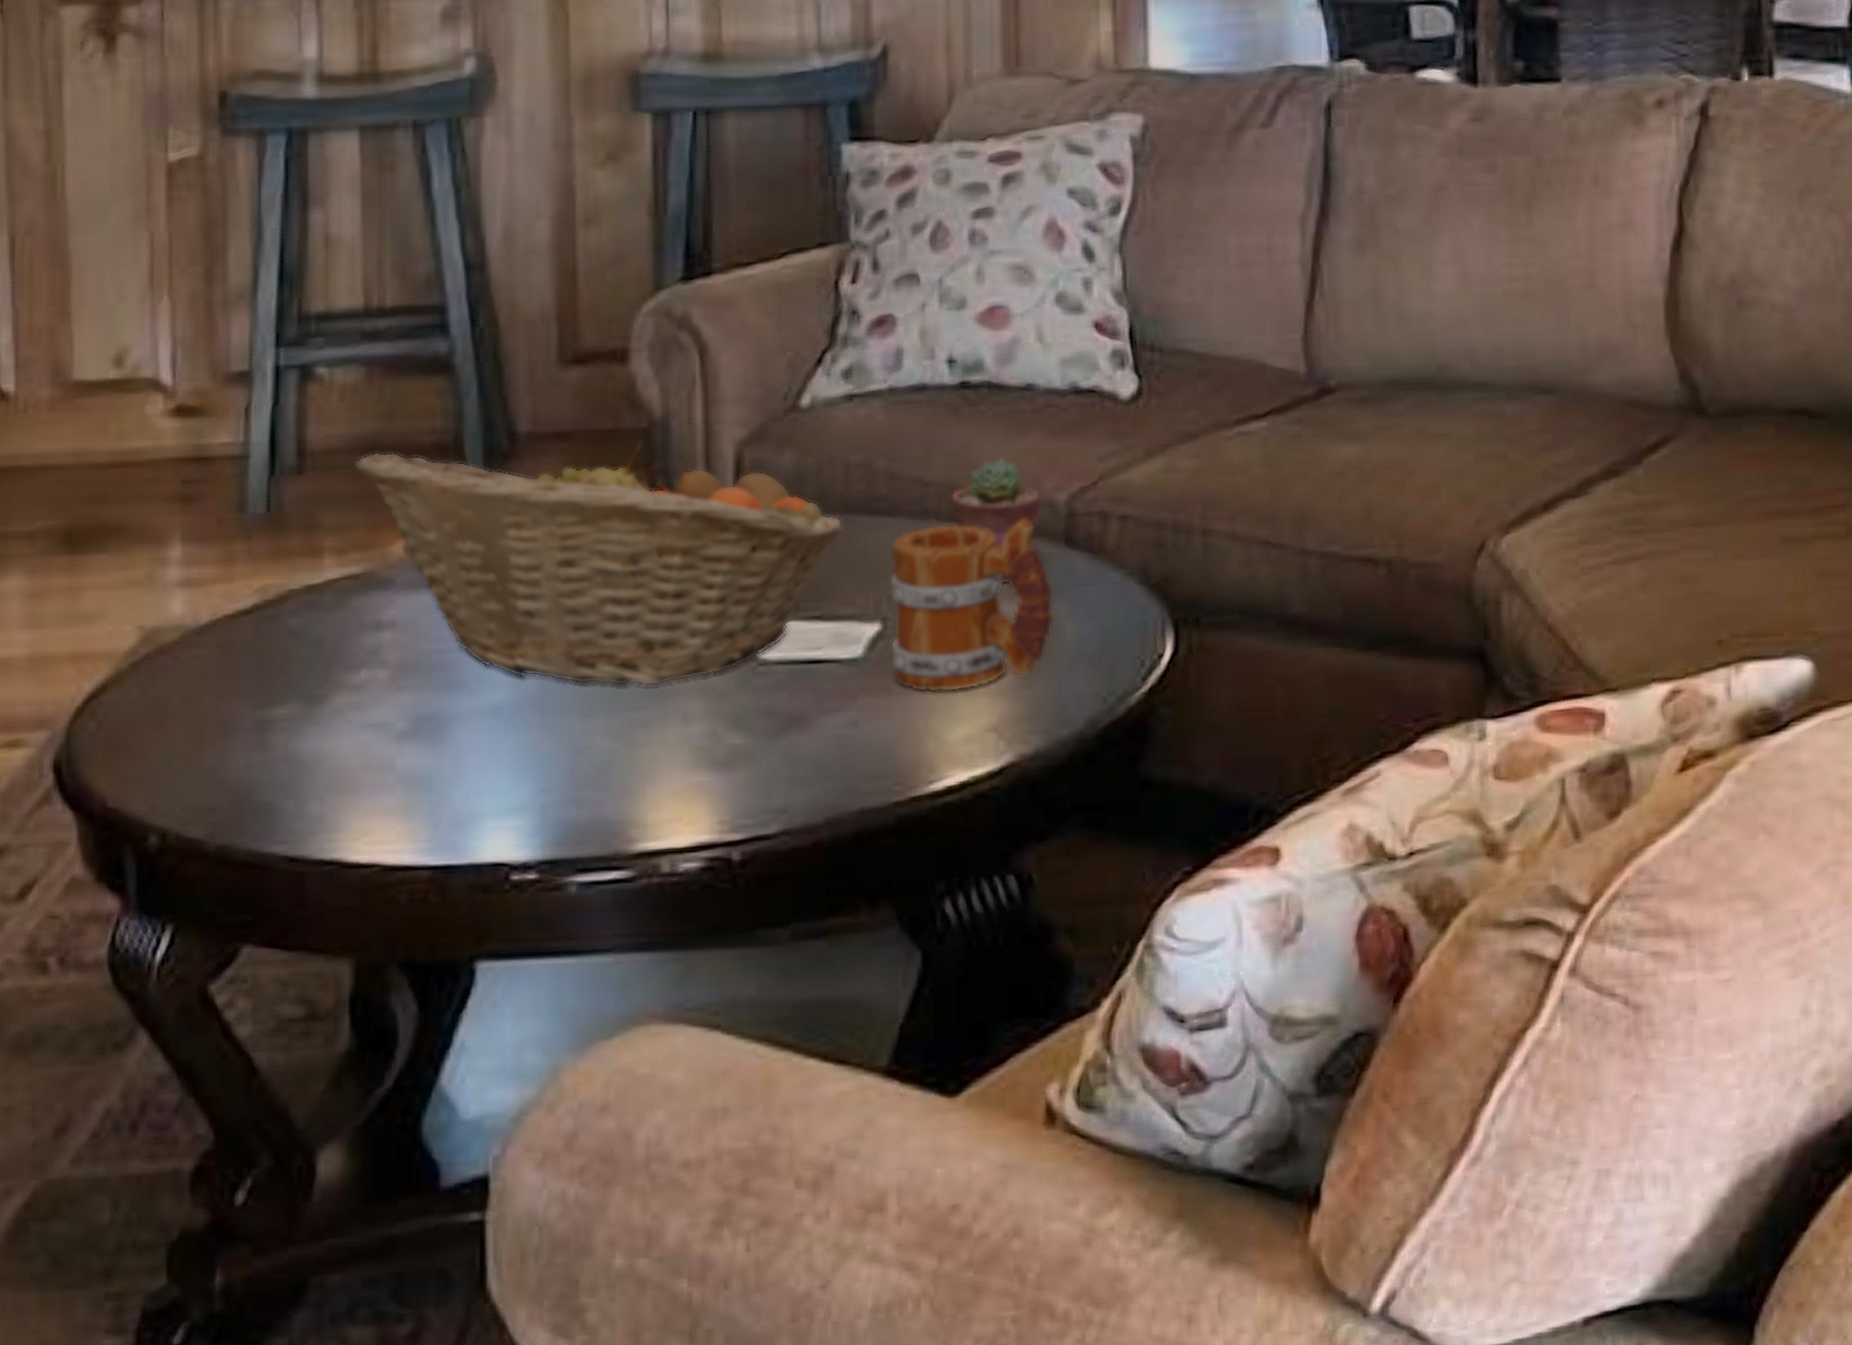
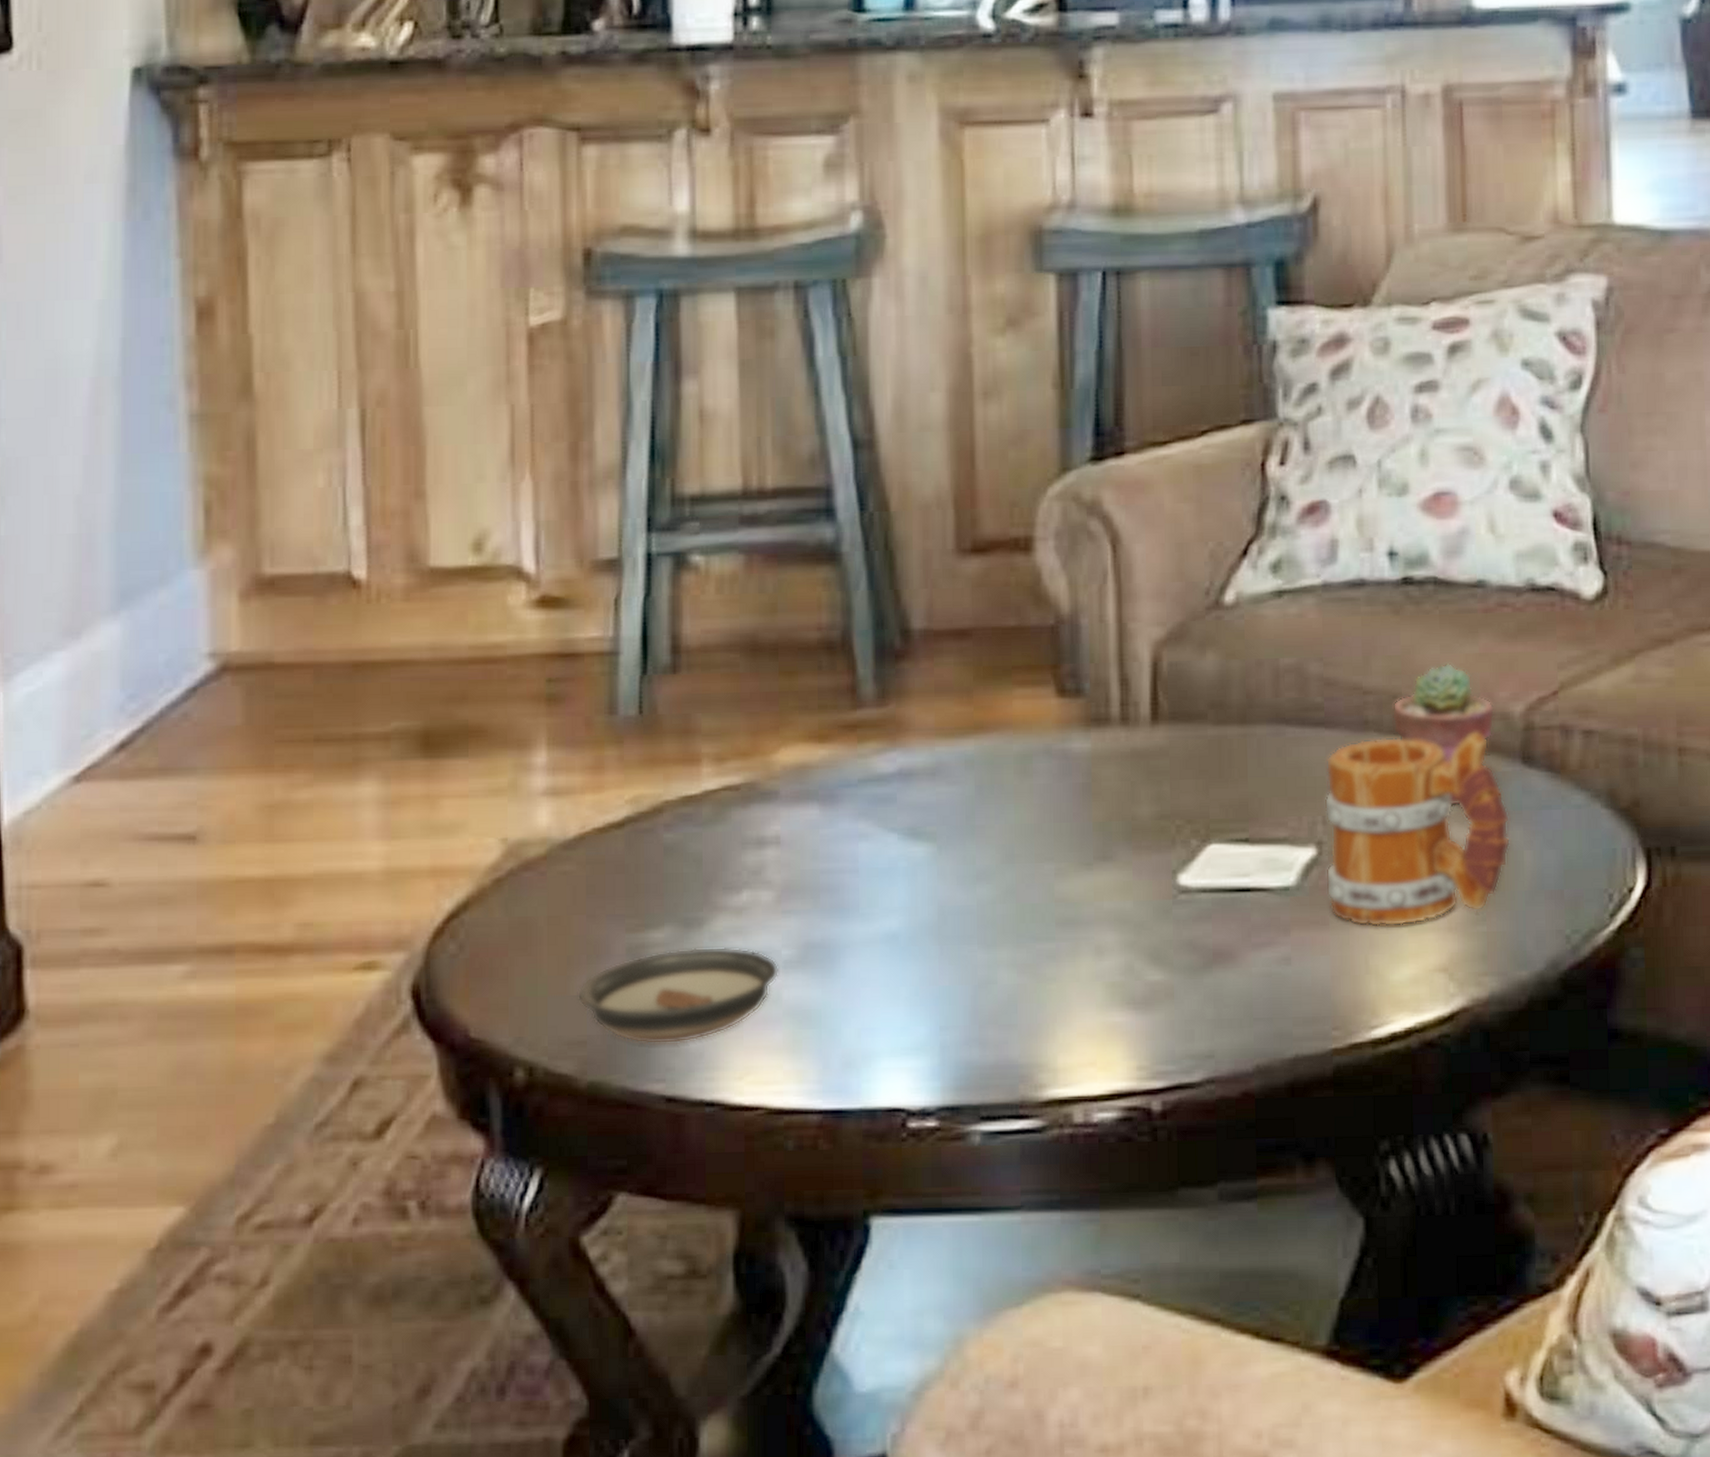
saucer: none [207,720,394,810] -> present [577,946,780,1045]
fruit basket: present [353,439,845,686] -> none [732,638,1275,914]

